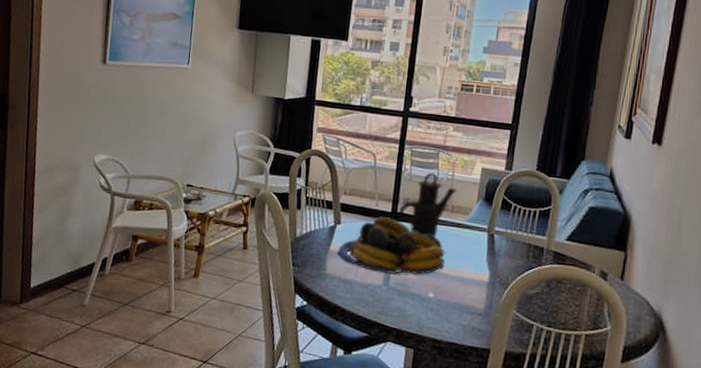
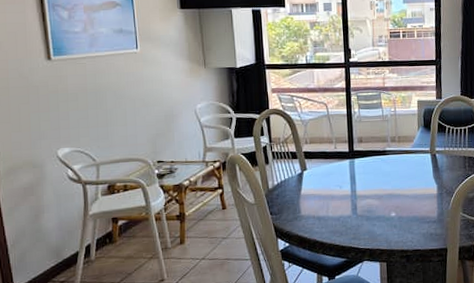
fruit bowl: present [338,216,445,275] -> none [308,156,400,205]
teapot: present [398,172,458,237] -> none [354,111,401,168]

